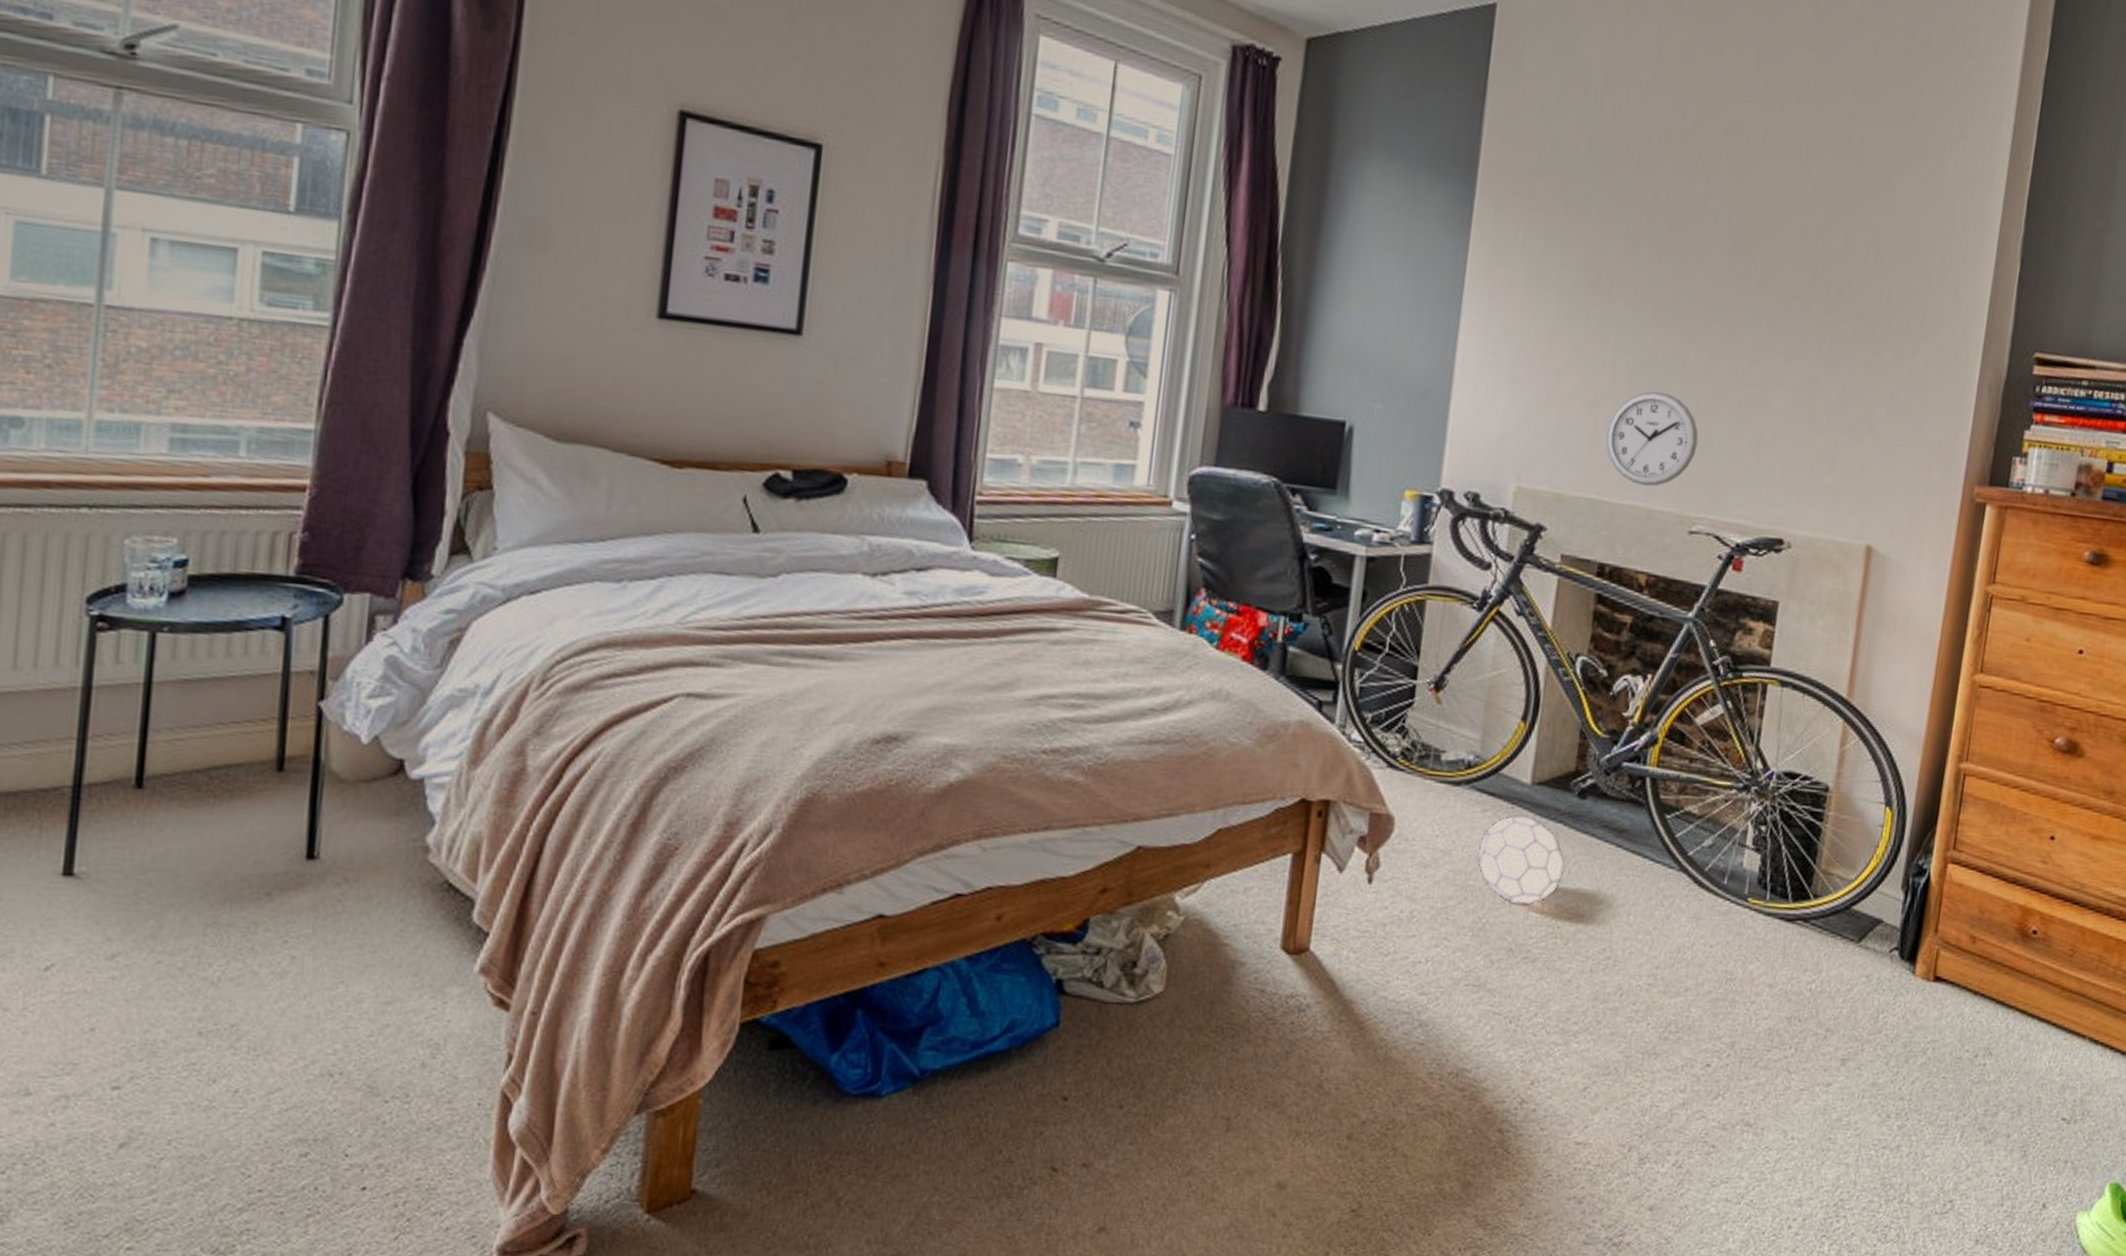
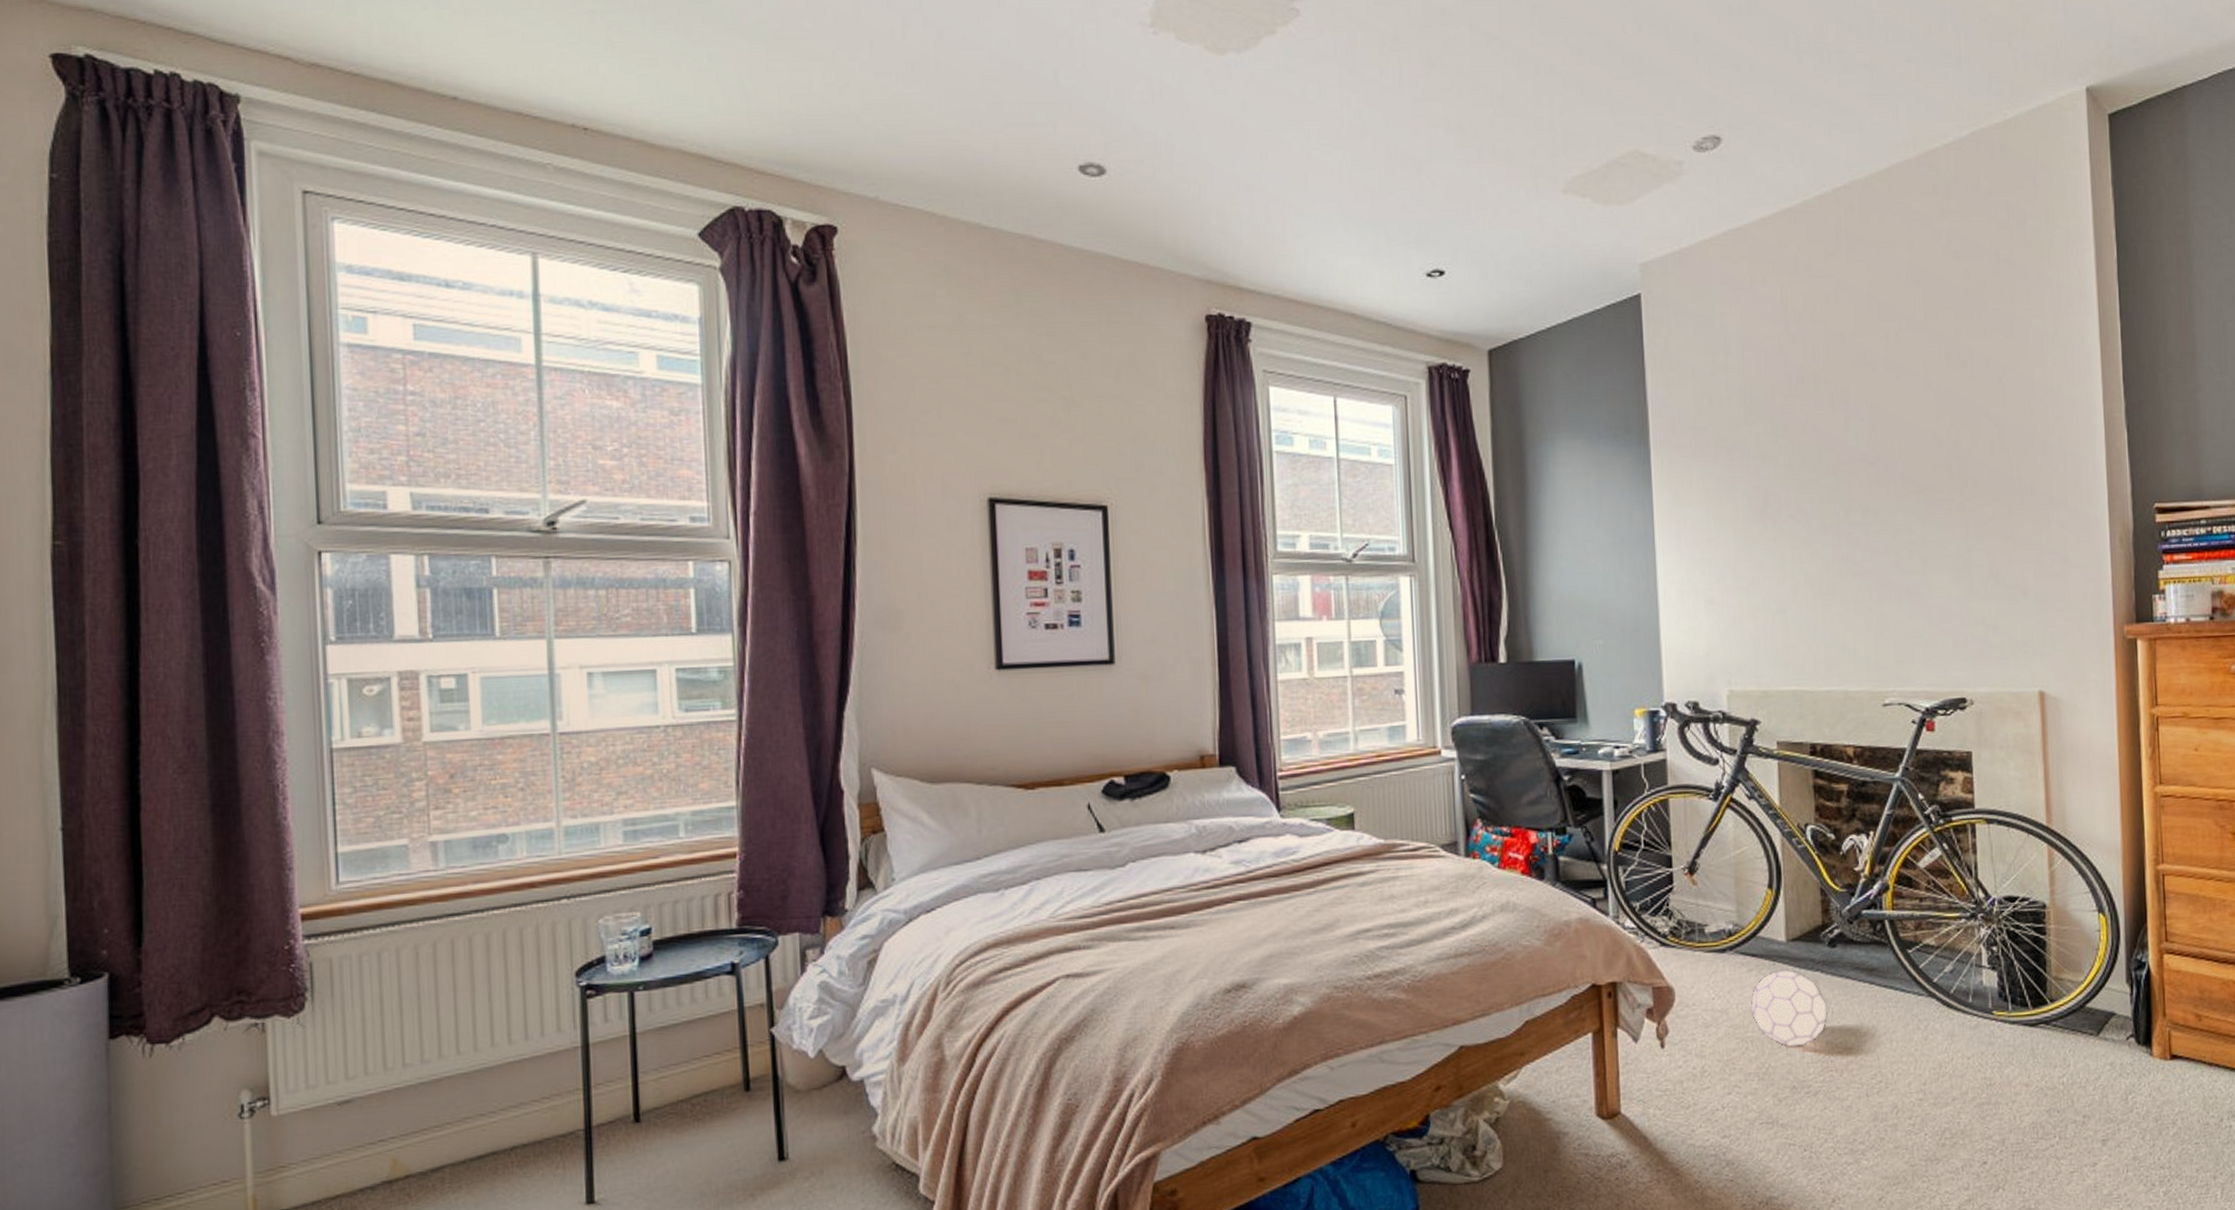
wall clock: present [1606,390,1698,487] -> none [1797,590,1877,673]

